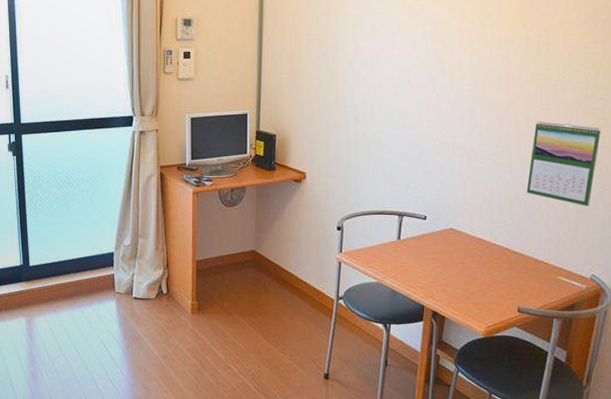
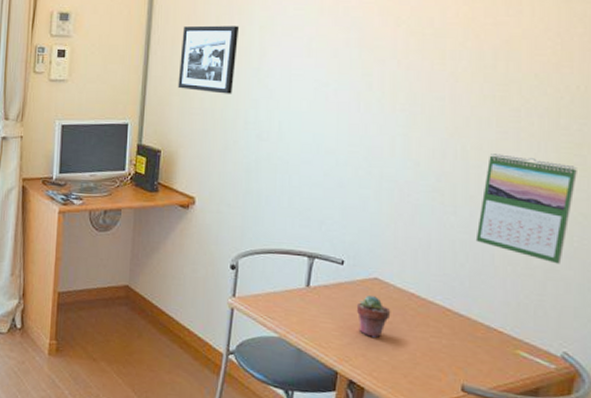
picture frame: none [287,24,336,84] -> present [178,25,240,94]
potted succulent: none [437,243,464,276] -> present [356,296,391,338]

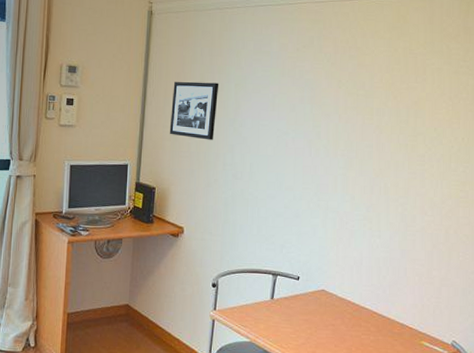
potted succulent: present [356,296,391,338] -> none [308,304,334,338]
calendar: present [475,154,577,264] -> none [394,190,462,274]

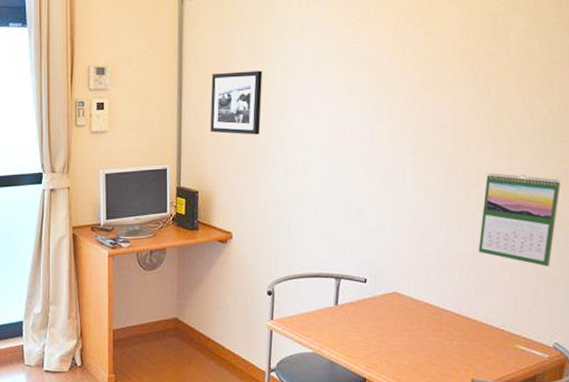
calendar: none [394,190,462,274] -> present [478,173,561,266]

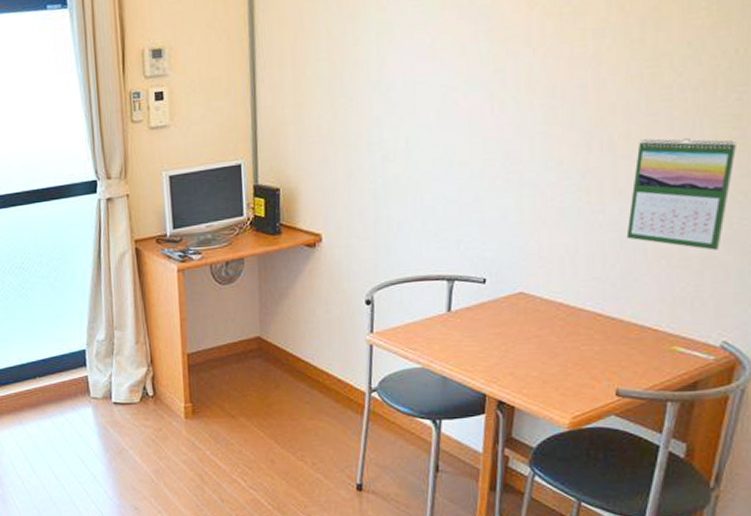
picture frame: present [210,70,263,135] -> none [290,35,354,117]

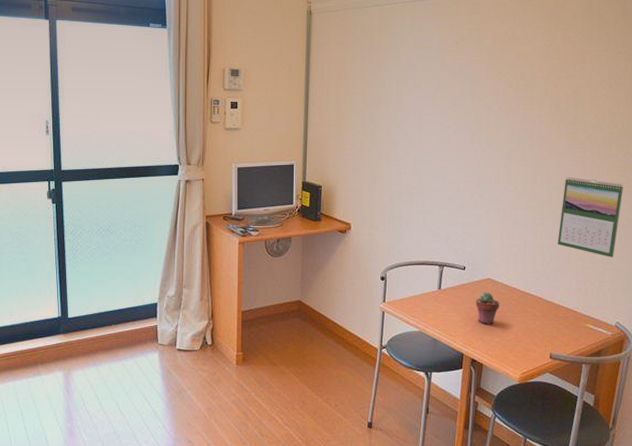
potted succulent: none [501,311,539,354] -> present [475,293,500,324]

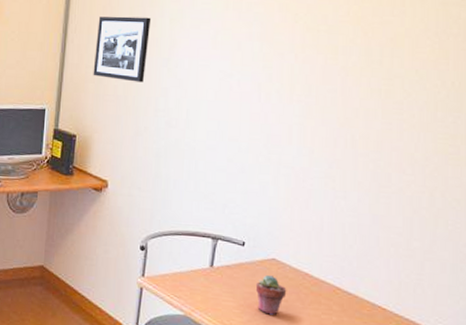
picture frame: none [333,80,381,137] -> present [93,16,152,83]
calendar: present [557,177,623,257] -> none [363,143,452,246]

